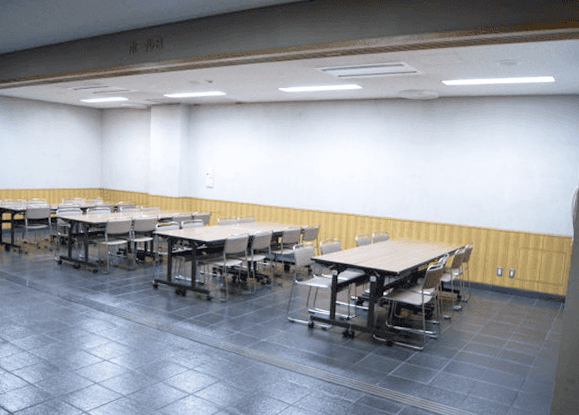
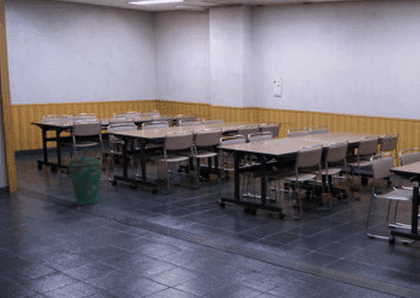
trash can: none [19,236,51,282] -> present [67,155,103,205]

